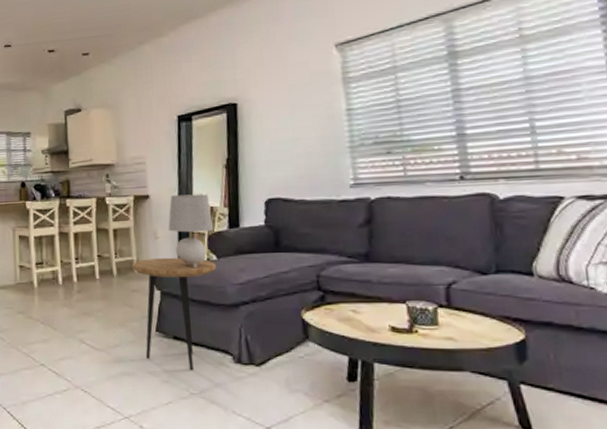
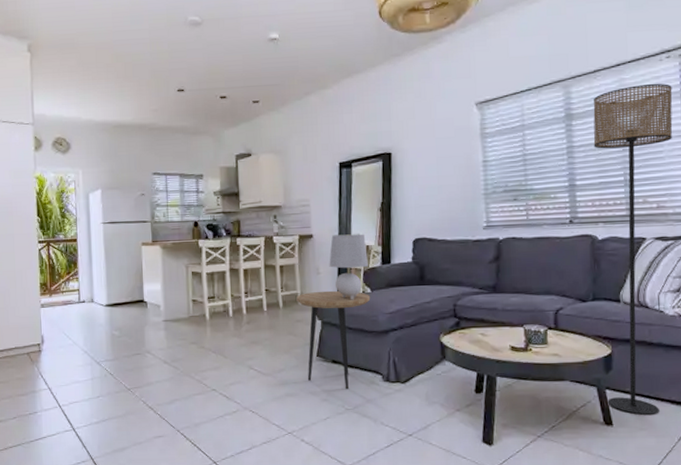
floor lamp: none [482,10,598,421] -> present [593,84,673,416]

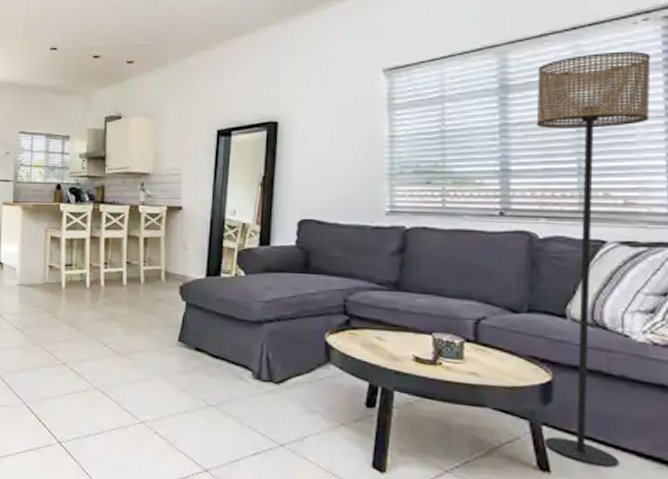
side table: present [296,290,371,390] -> none [160,269,244,383]
table lamp: present [329,234,368,300] -> none [198,209,243,283]

